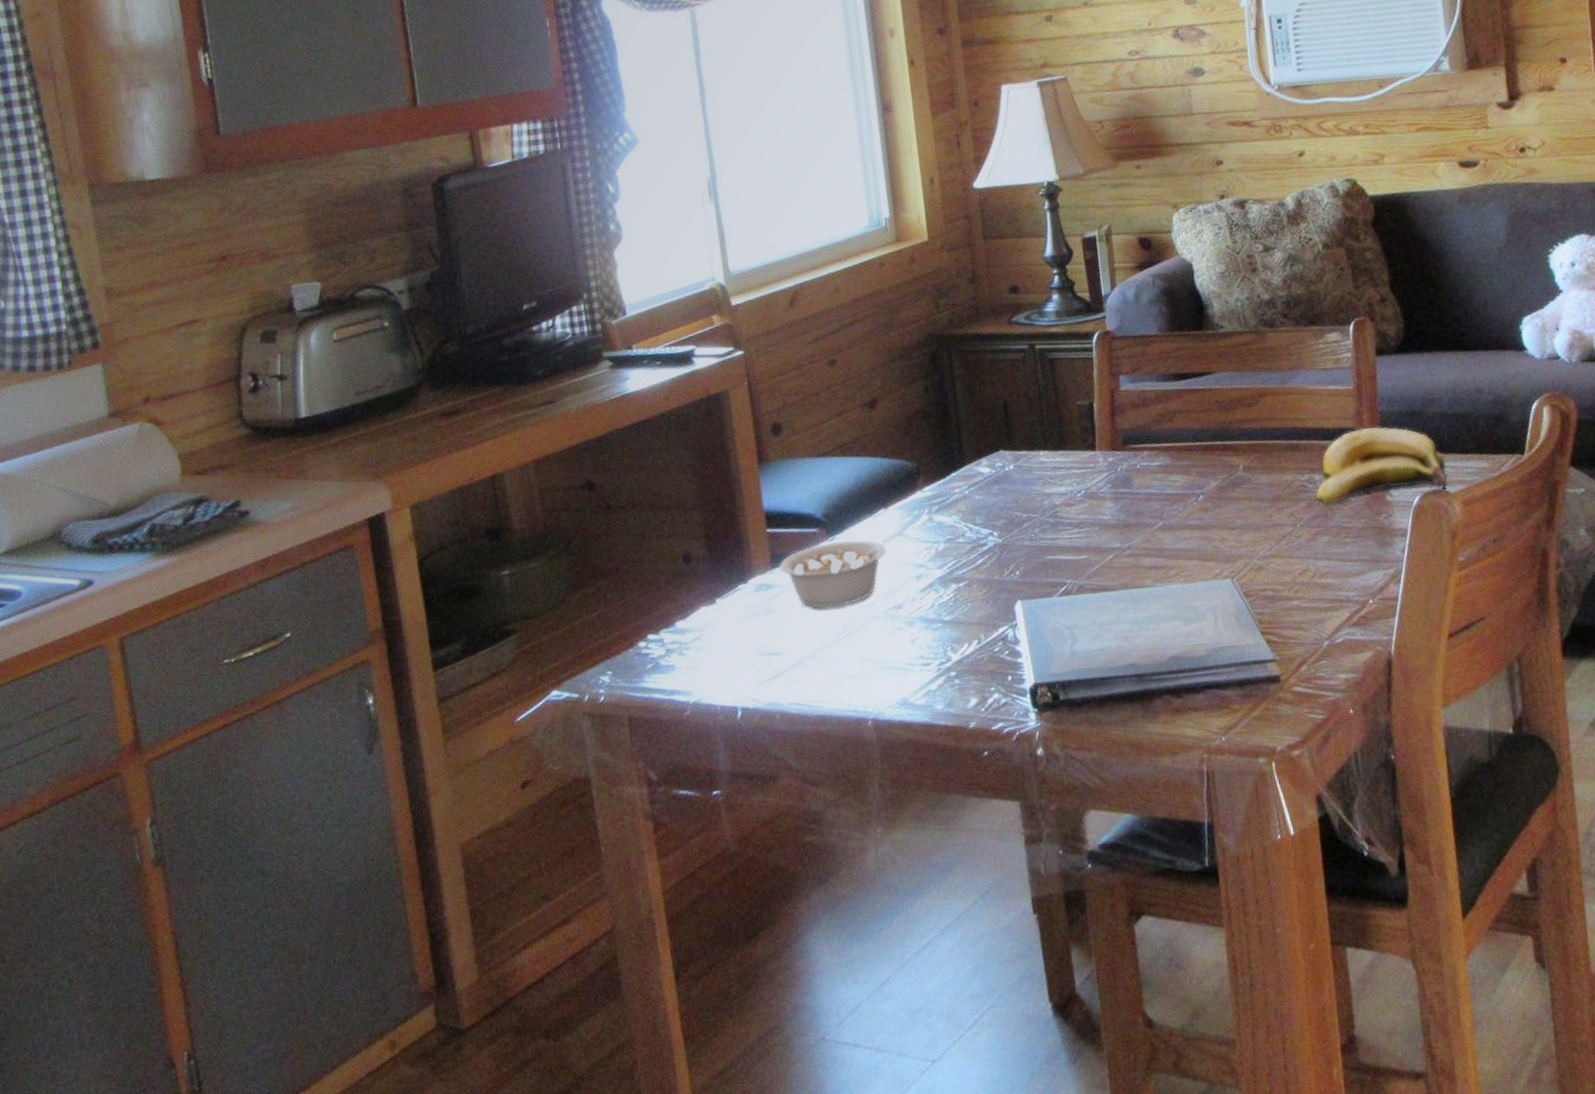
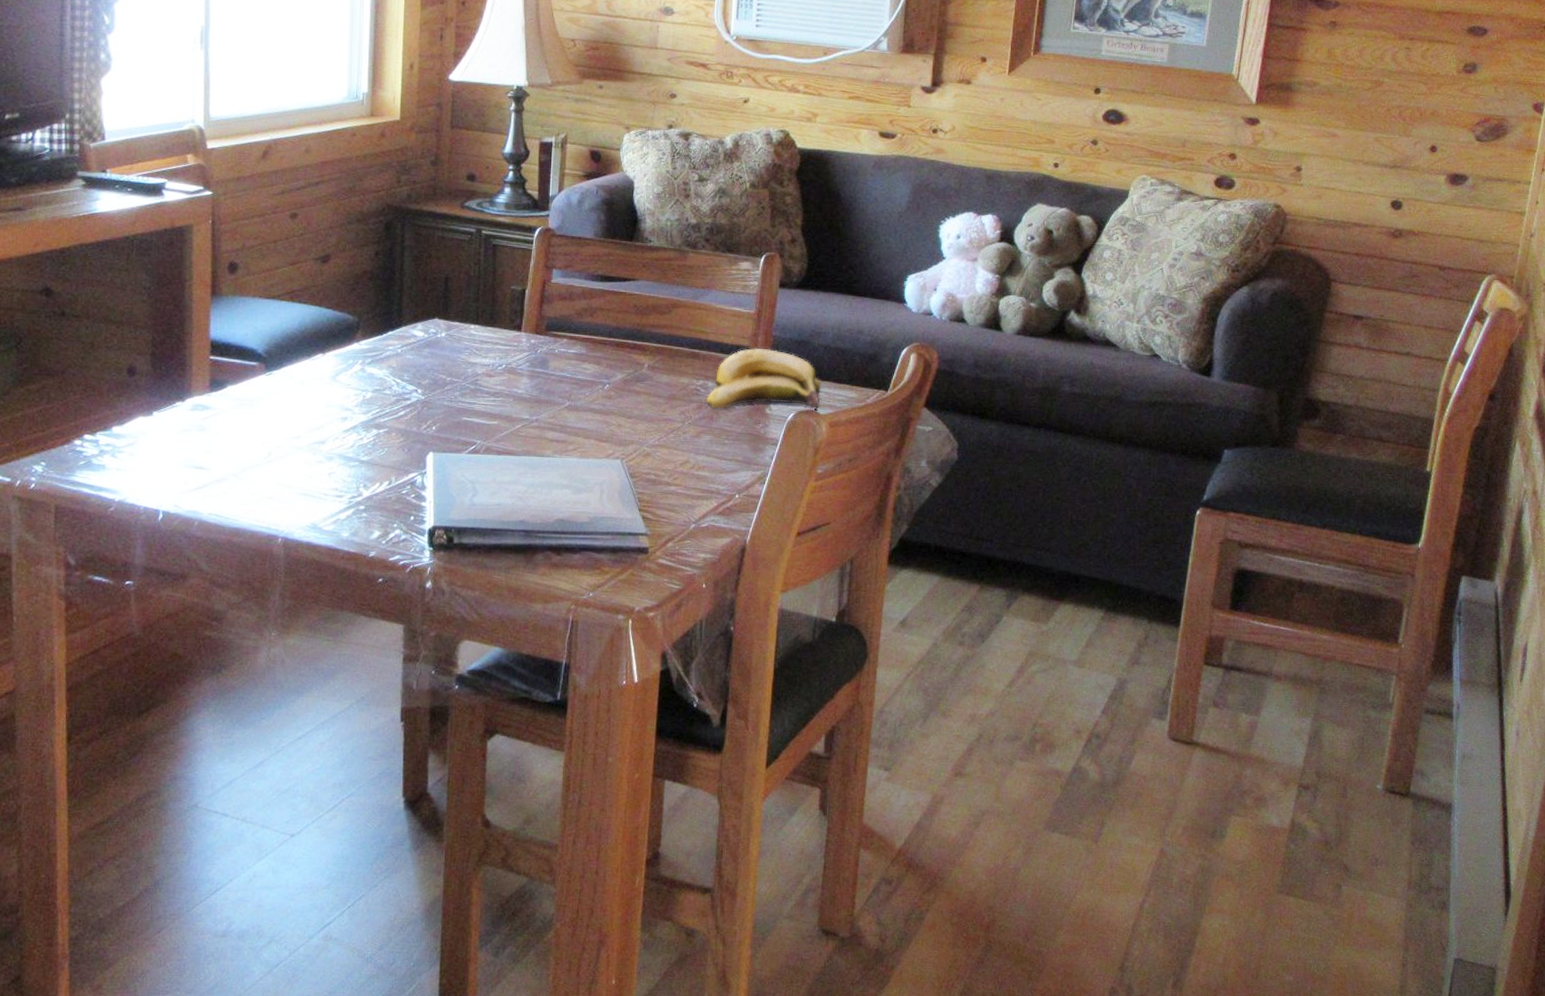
legume: present [780,530,903,609] -> none [218,375,335,435]

